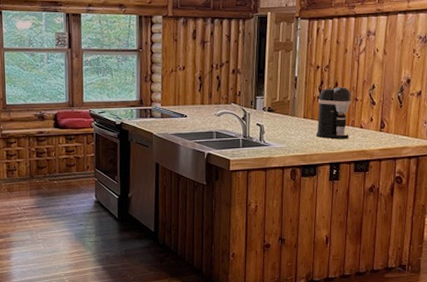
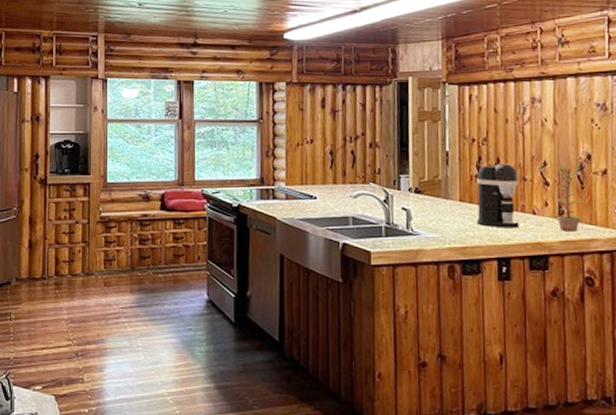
plant: none [371,88,402,142] -> present [547,165,585,232]

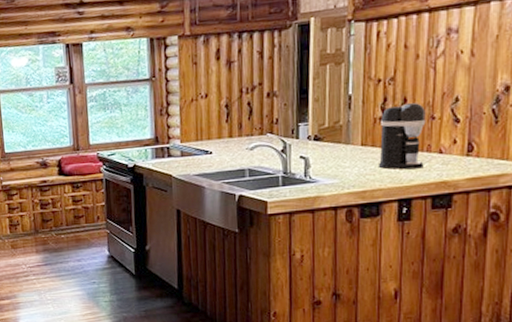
plant: present [547,165,585,232] -> none [454,100,498,169]

